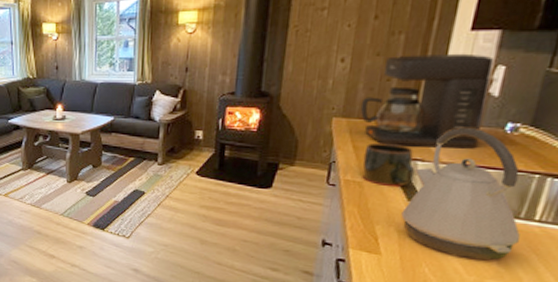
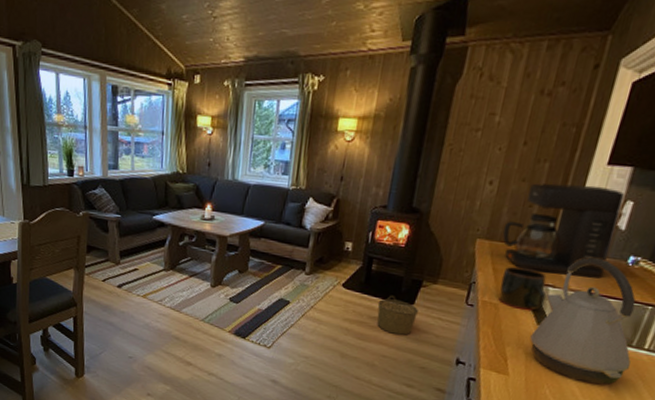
basket: none [234,180,277,220] -> present [377,295,418,336]

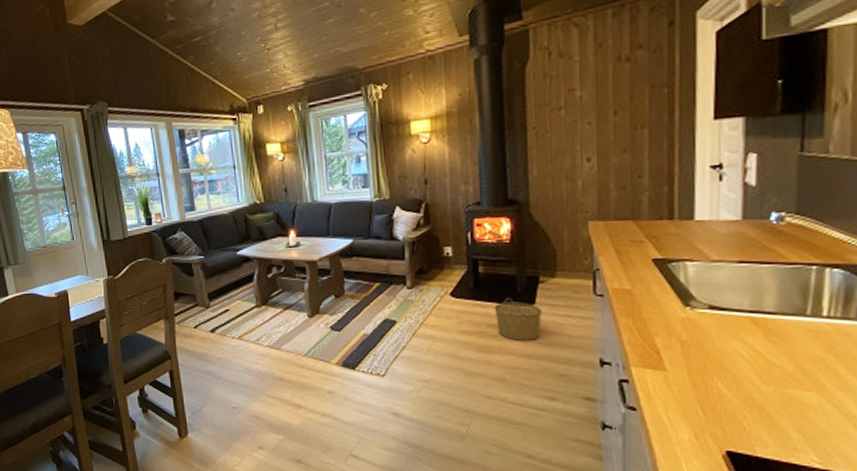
mug: present [498,266,547,311] -> none [628,244,686,293]
coffee maker: present [503,183,625,279] -> none [615,143,747,246]
kettle: present [530,257,636,385] -> none [680,221,811,366]

